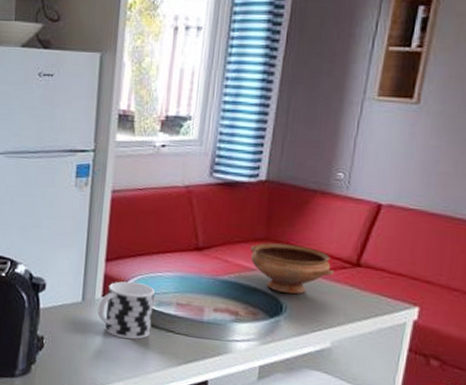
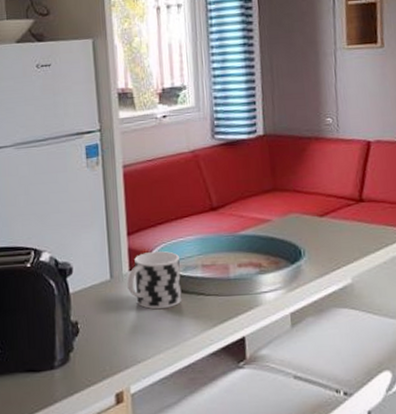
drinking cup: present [250,242,335,295] -> none [261,190,342,239]

